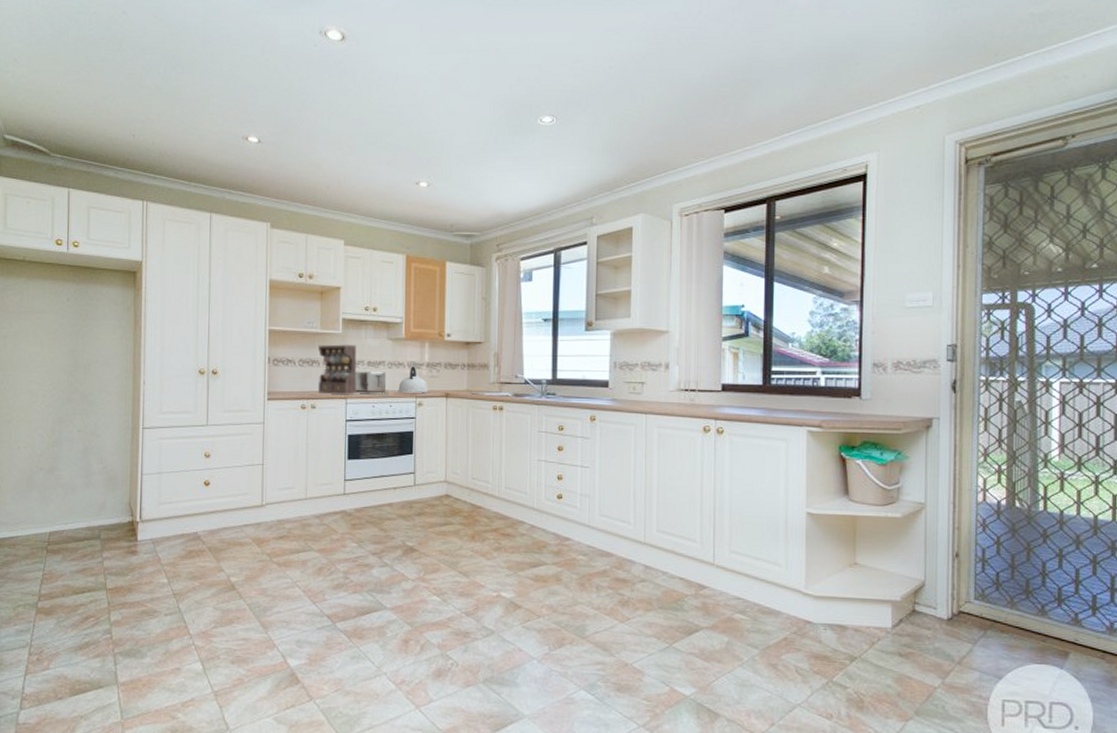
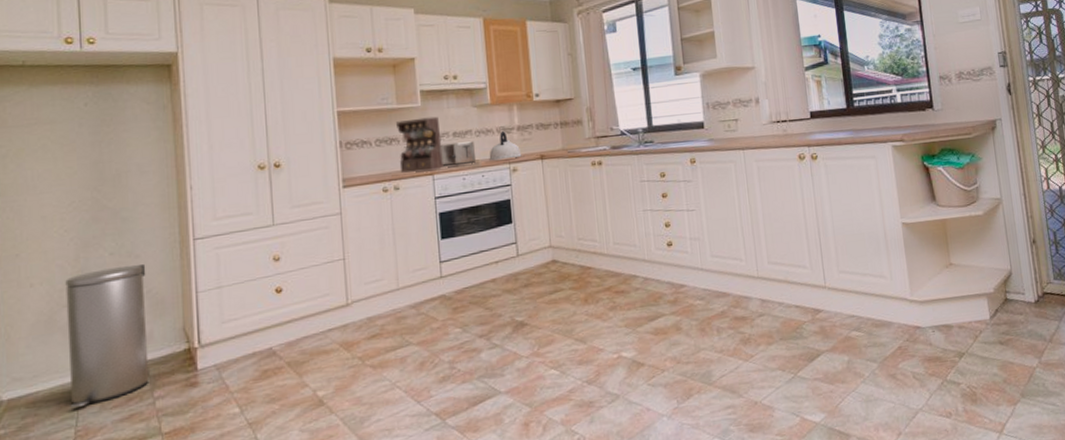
pedal bin: none [40,443,104,555] -> present [65,265,150,409]

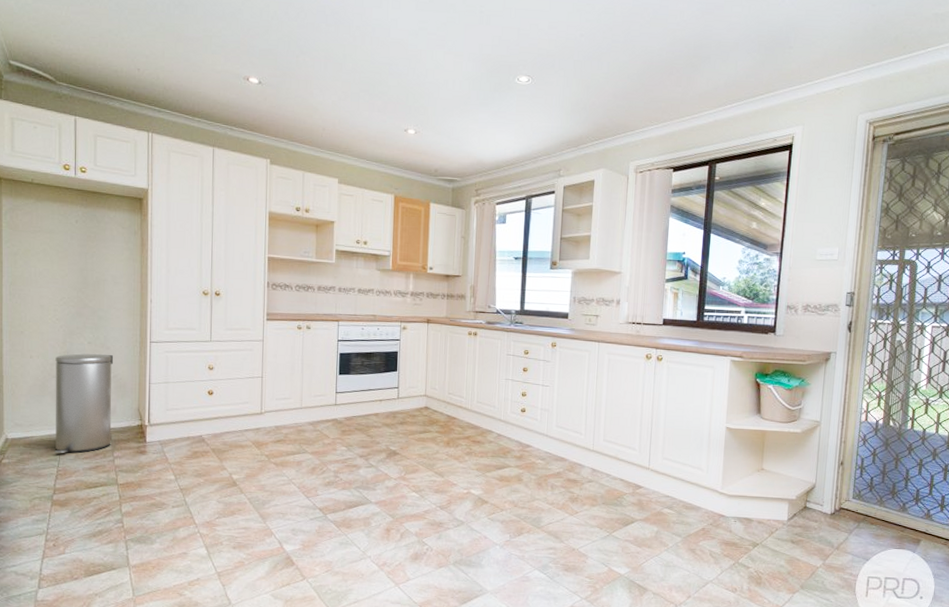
spice rack: present [396,116,444,173] -> none [312,272,349,318]
toaster: present [440,141,477,167] -> none [346,297,375,318]
kettle: present [489,131,522,161] -> none [385,294,412,319]

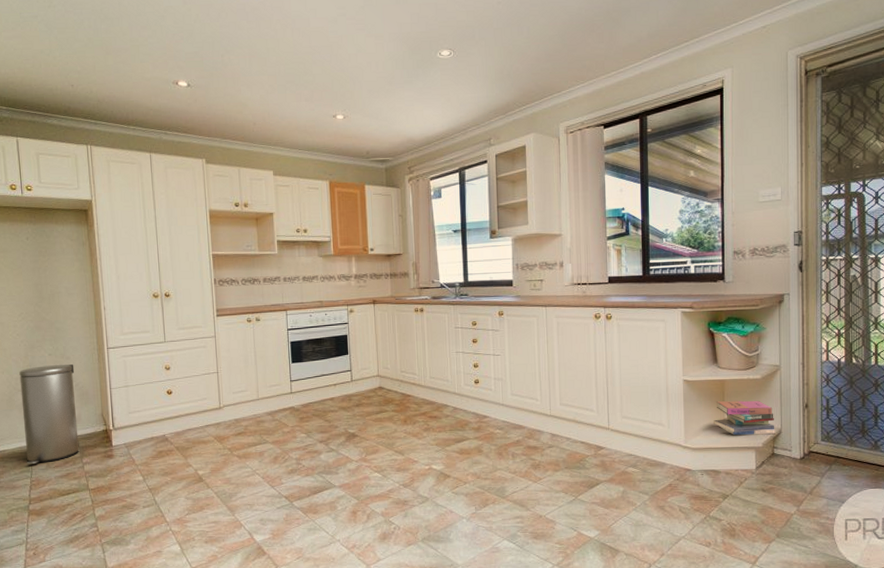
books: none [751,451,810,487] -> present [714,400,775,435]

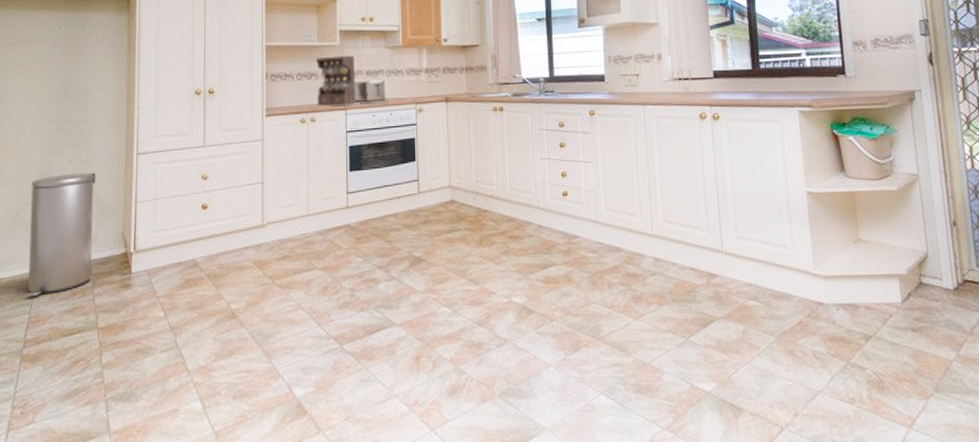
spice rack: none [258,263,295,308] -> present [316,55,356,107]
toaster: none [293,285,321,306] -> present [354,80,386,104]
books: present [714,400,775,435] -> none [846,216,921,260]

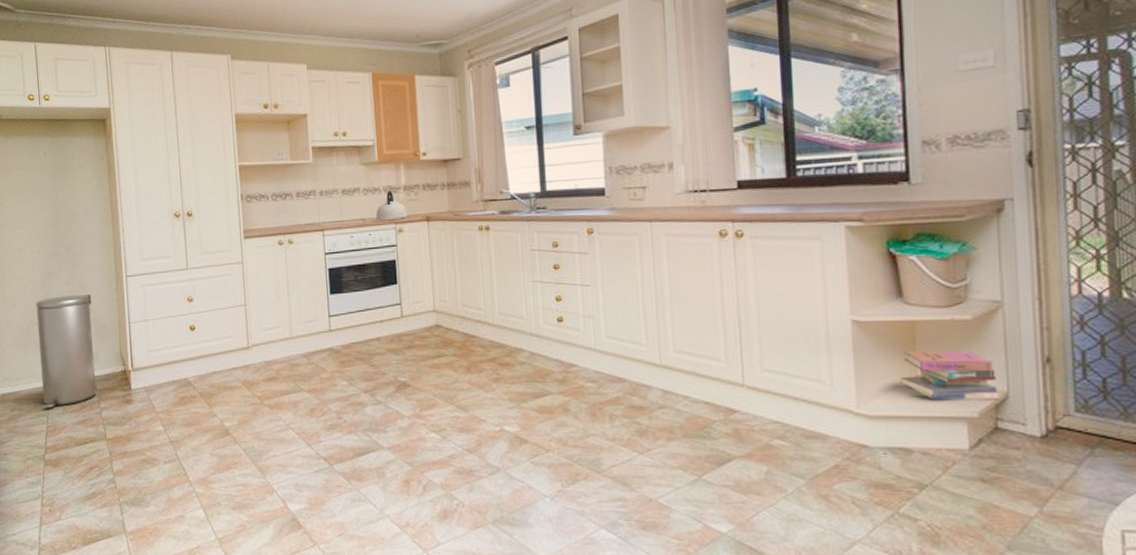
spice rack: present [316,55,356,107] -> none [290,173,333,228]
toaster: present [354,80,386,104] -> none [330,199,364,225]
kettle: none [398,73,428,100] -> present [376,191,408,220]
books: none [846,216,921,260] -> present [900,350,999,399]

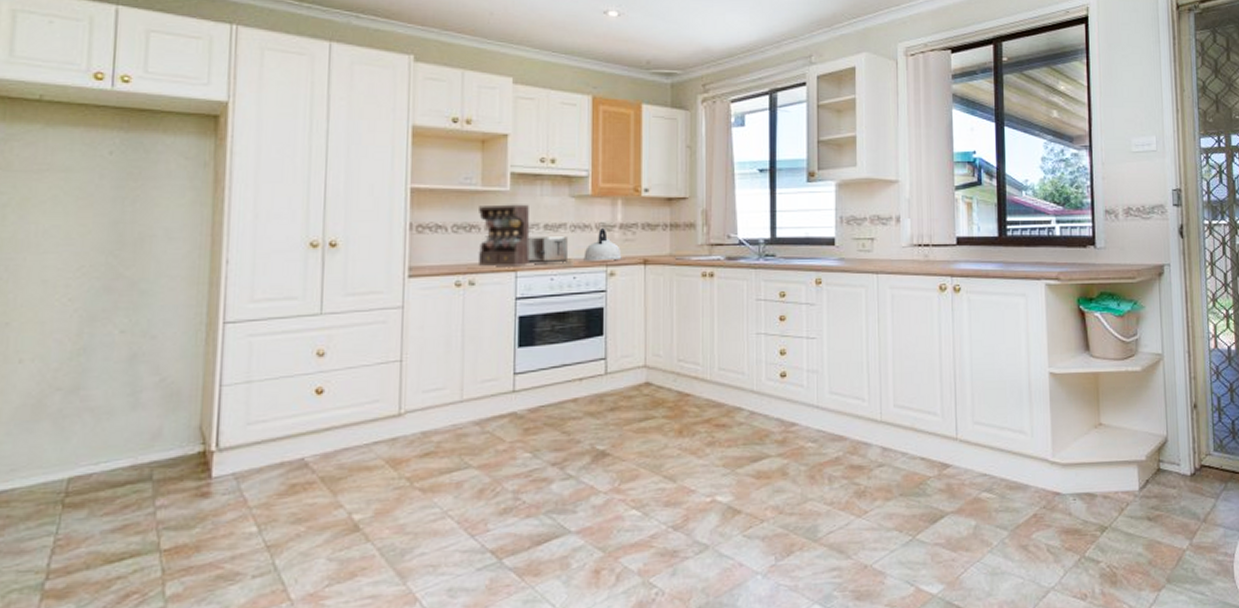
pedal bin: present [36,295,97,408] -> none [51,348,163,513]
spice rack: none [290,173,333,228] -> present [477,204,530,267]
toaster: none [330,199,364,225] -> present [528,236,569,265]
books: present [900,350,999,399] -> none [1087,399,1160,445]

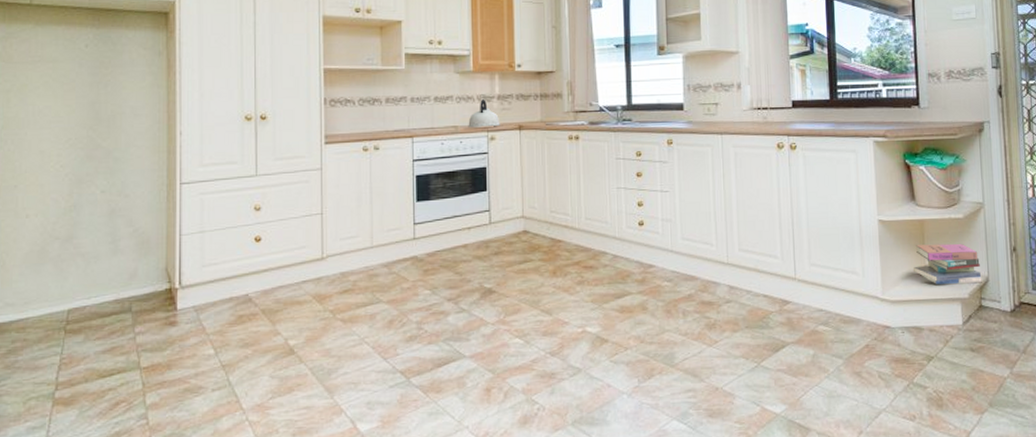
spice rack: present [477,204,530,267] -> none [380,80,423,134]
toaster: present [528,236,569,265] -> none [421,107,456,132]
books: none [1087,399,1160,445] -> present [914,243,982,284]

